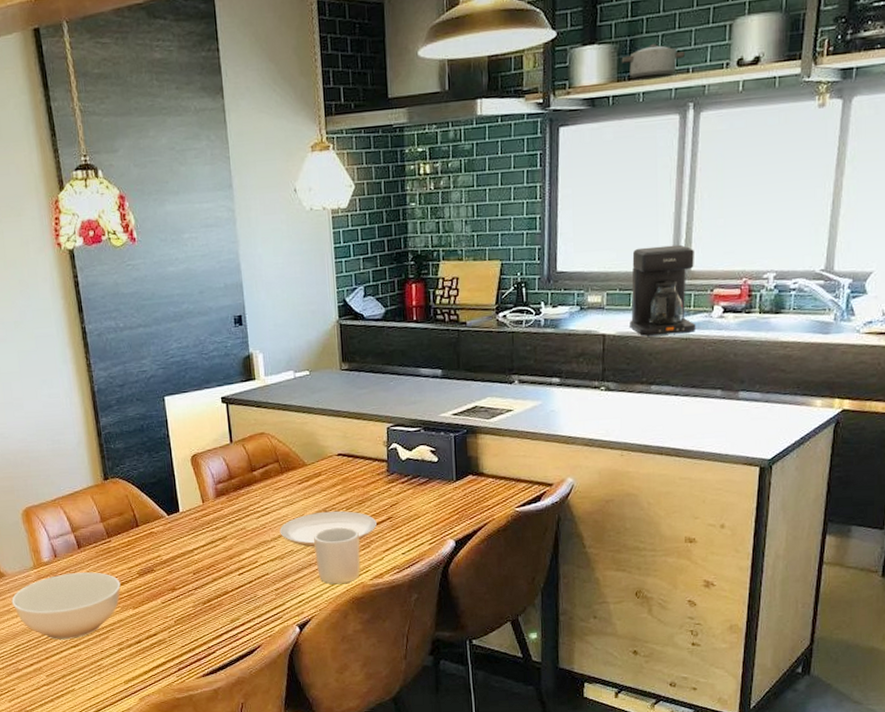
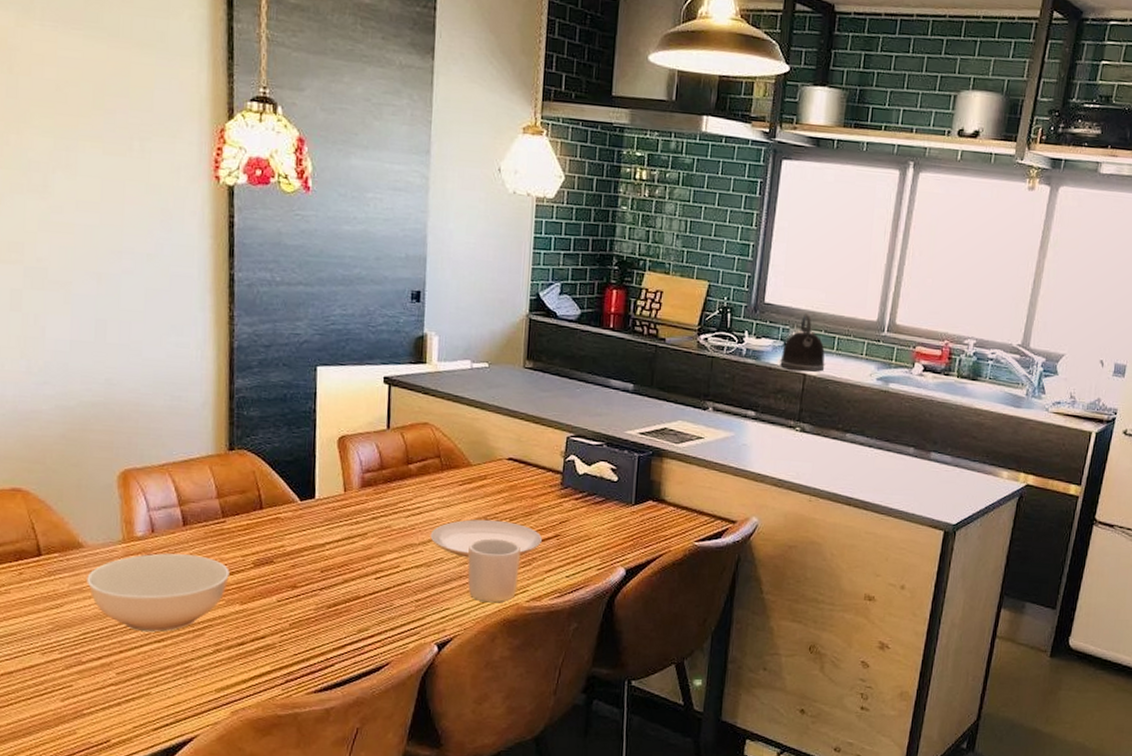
kettle: none [578,275,623,333] -> present [780,314,825,373]
cooking pot: present [621,43,685,81] -> none [849,97,910,133]
coffee maker: present [630,244,696,336] -> none [831,293,901,386]

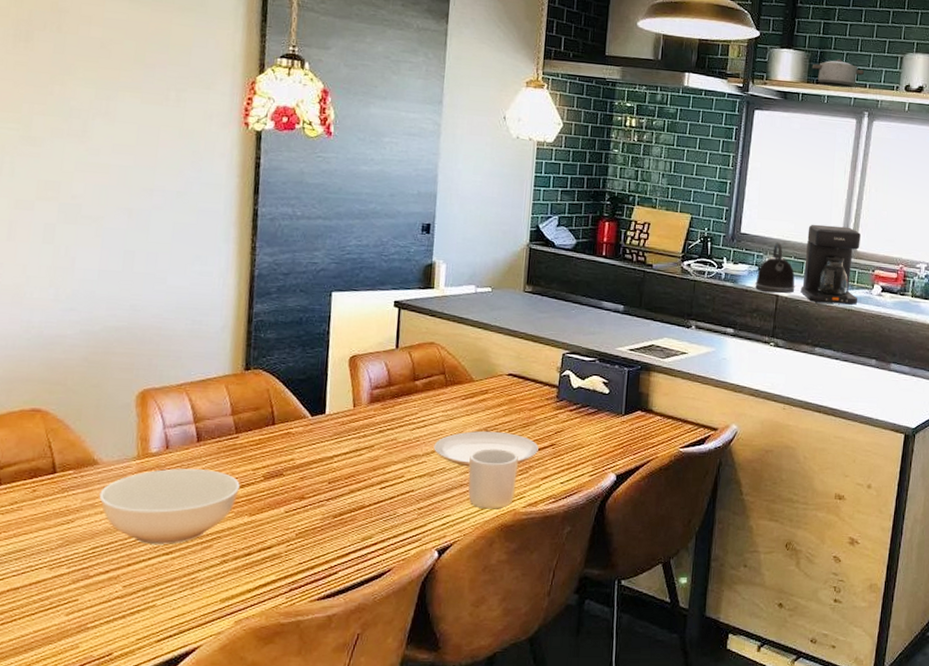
coffee maker: none [831,293,901,386] -> present [801,224,861,305]
cooking pot: none [849,97,910,133] -> present [811,58,864,88]

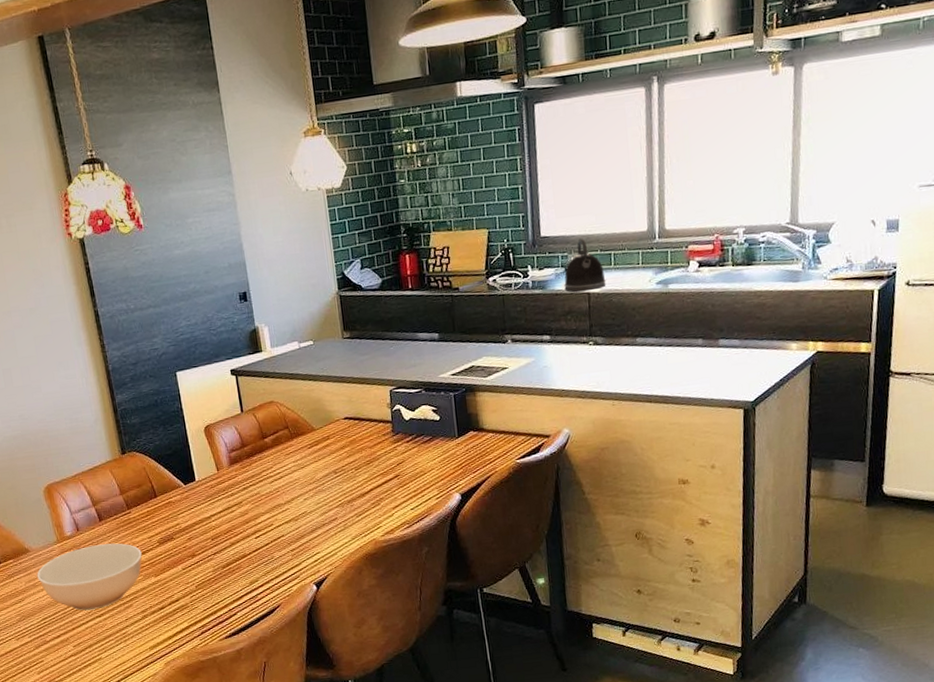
plate: present [433,431,539,467] -> none [292,471,385,508]
mug: present [468,448,518,509] -> none [325,487,372,543]
coffee maker: present [801,224,861,305] -> none [610,206,675,293]
cooking pot: present [811,58,864,88] -> none [587,24,646,59]

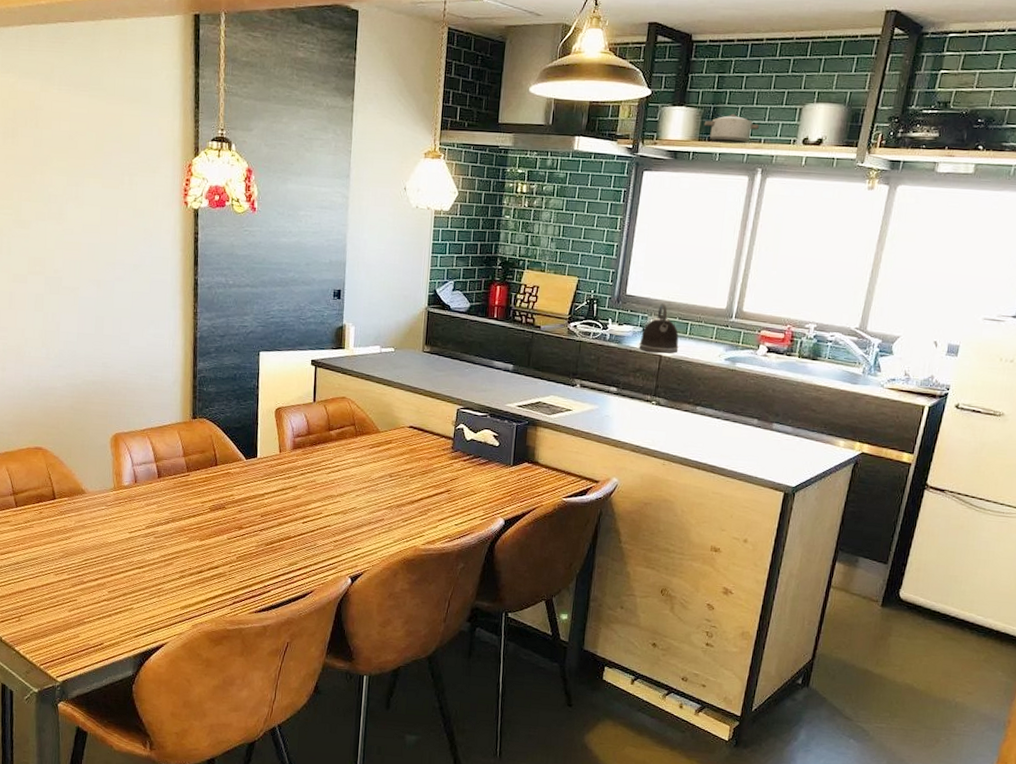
bowl: present [37,543,142,610] -> none [87,499,192,560]
cooking pot: none [587,24,646,59] -> present [704,113,759,144]

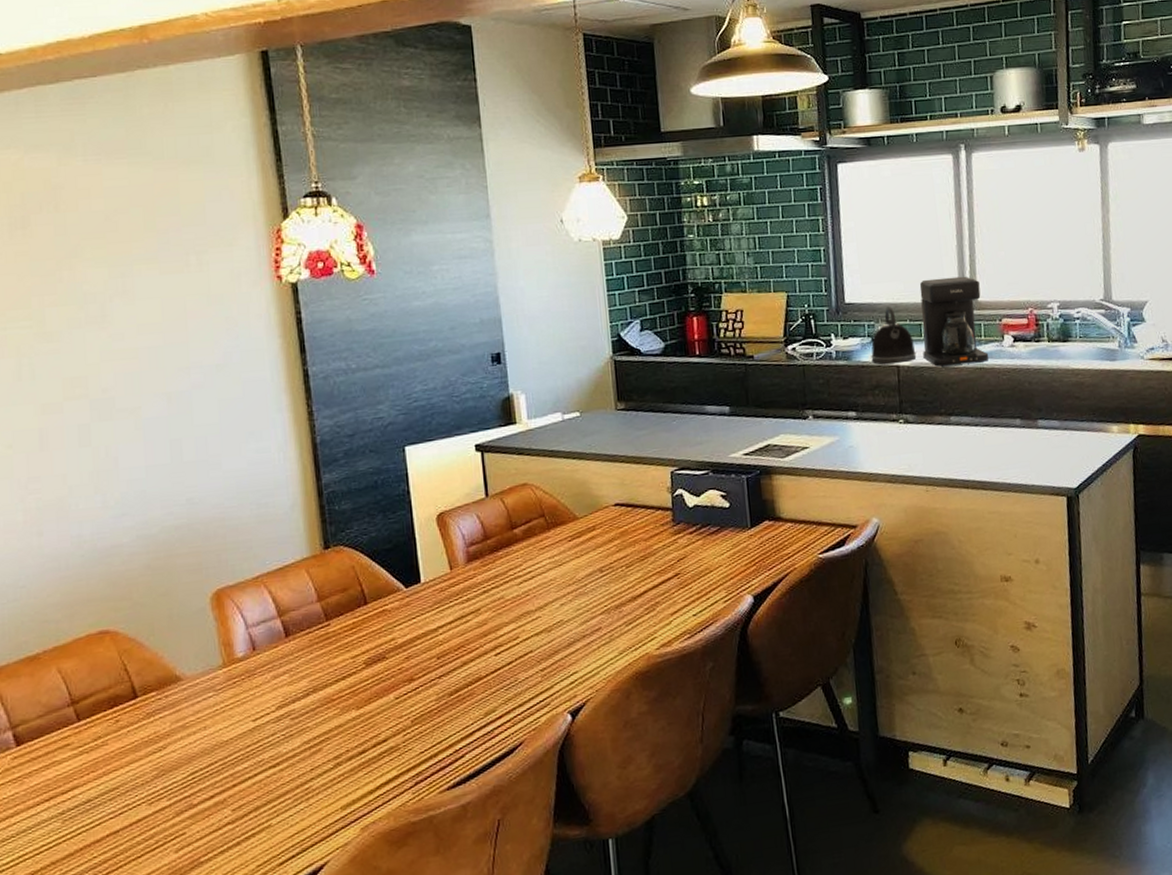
coffee maker: none [684,285,748,365] -> present [919,276,989,367]
cooking pot: present [704,113,759,144] -> none [892,90,952,123]

